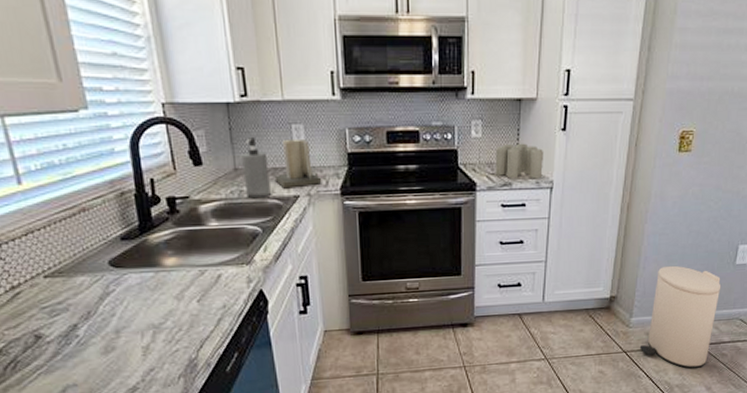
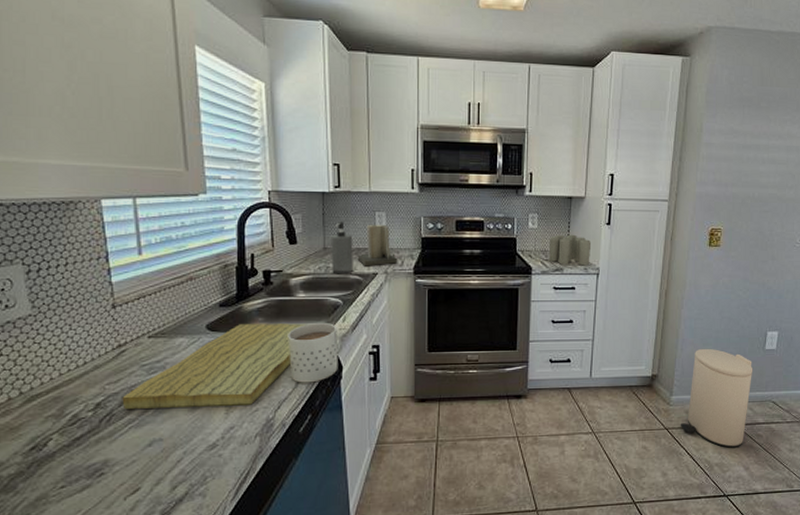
cutting board: none [25,255,226,355] -> present [122,323,309,409]
mug: none [202,253,263,320] -> present [288,322,338,383]

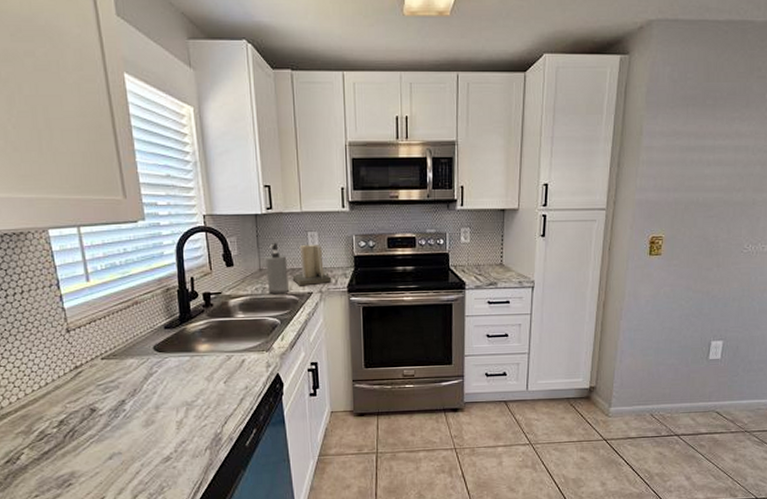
cutting board: present [122,323,309,409] -> none [82,343,249,426]
mug: present [288,322,338,383] -> none [230,341,279,400]
canister: present [548,234,592,266] -> none [482,247,526,279]
pedal bin: present [680,348,753,448] -> none [619,359,696,458]

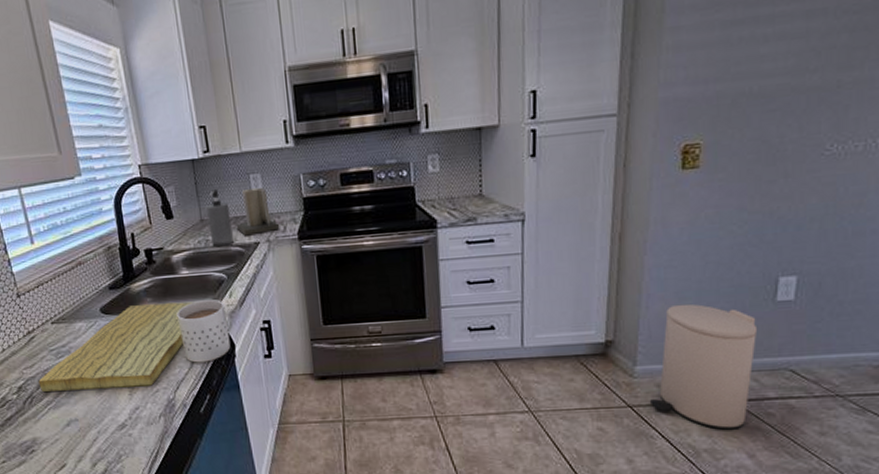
cutting board: none [82,343,249,426] -> present [38,301,196,392]
mug: none [230,341,279,400] -> present [176,298,231,363]
pedal bin: none [619,359,696,458] -> present [649,303,758,430]

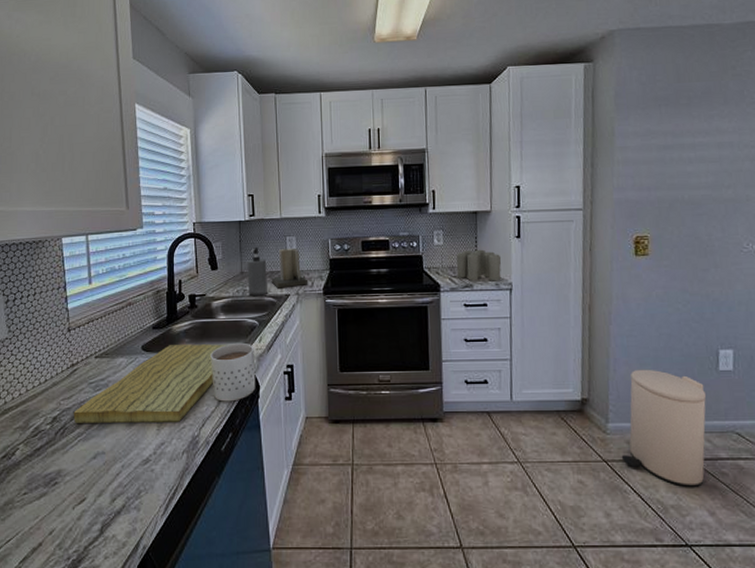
canister: none [456,174,512,213] -> present [456,249,502,281]

